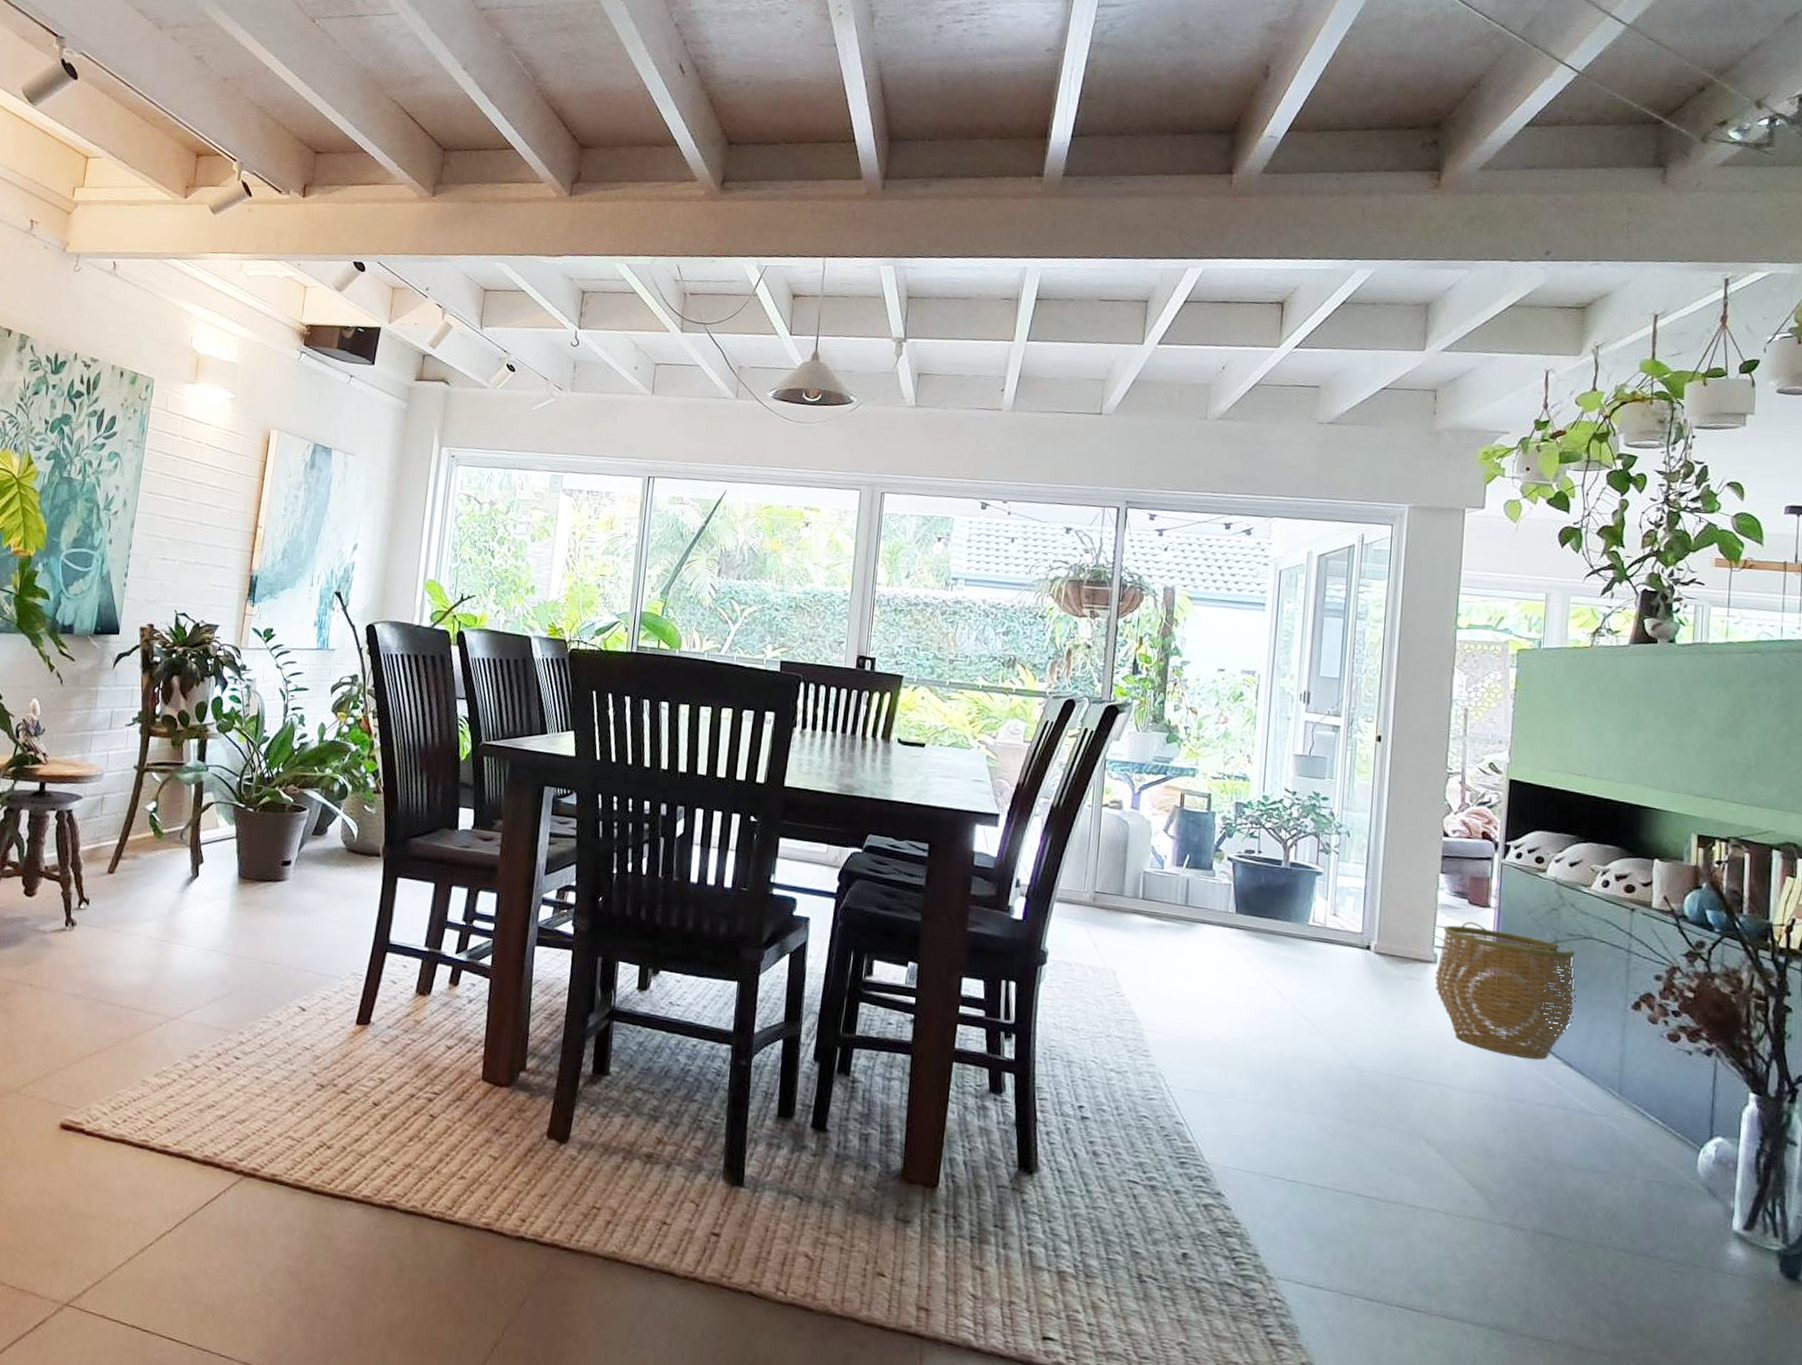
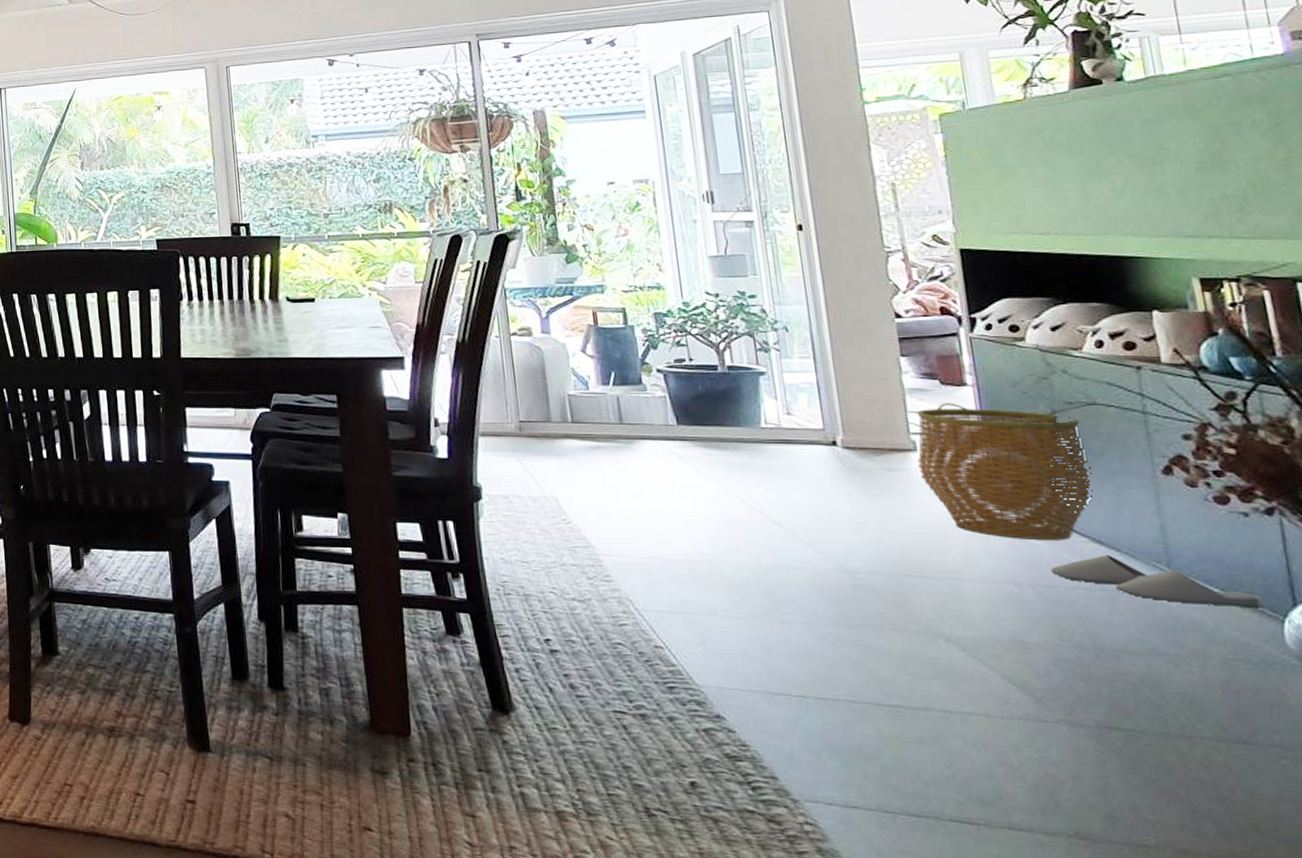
slippers: none [1524,1077,1687,1138] -> present [1050,555,1264,609]

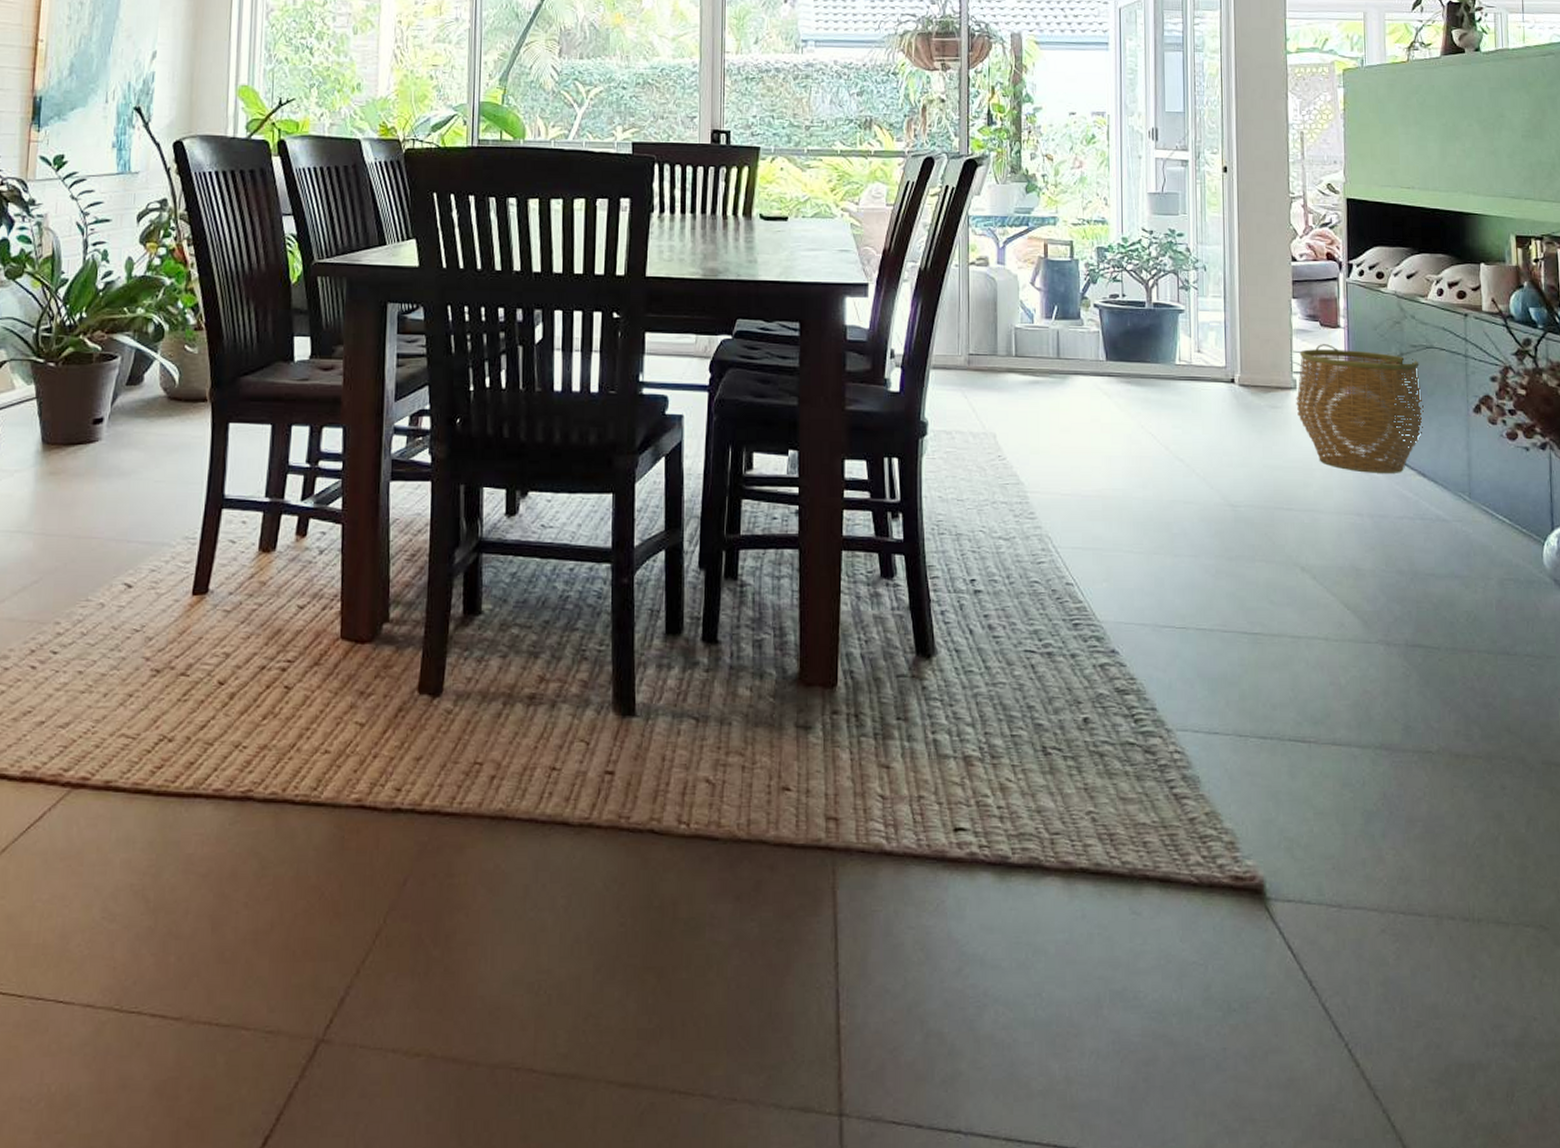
slippers: present [1050,555,1264,609] -> none [1385,487,1532,533]

